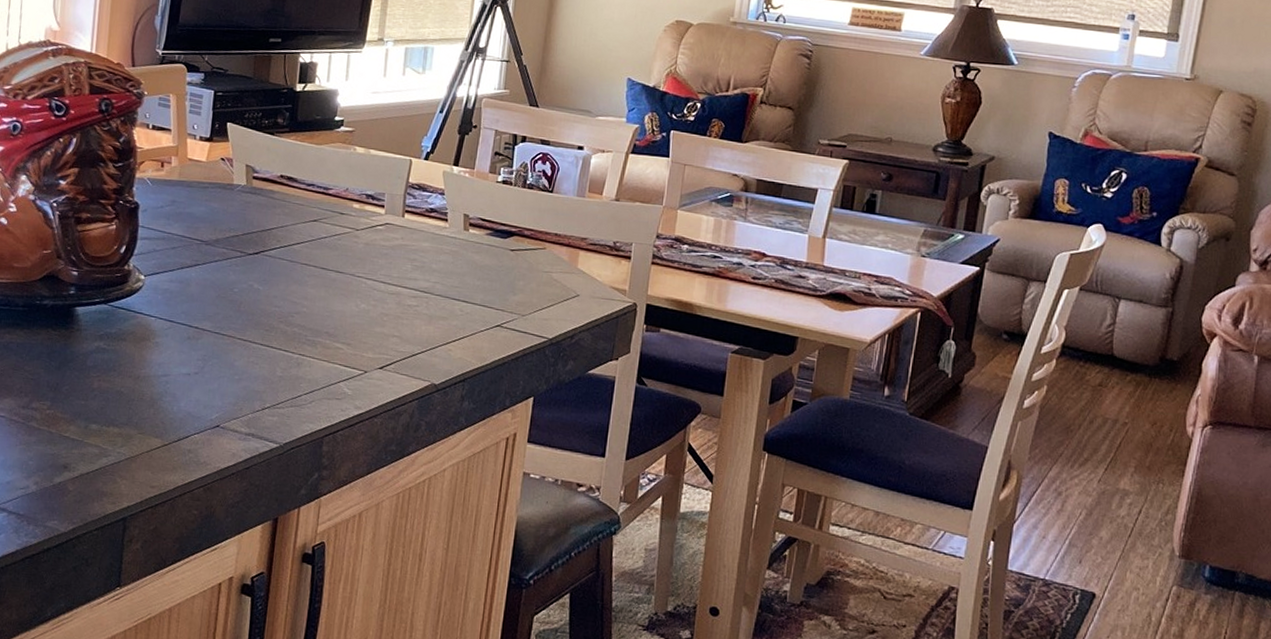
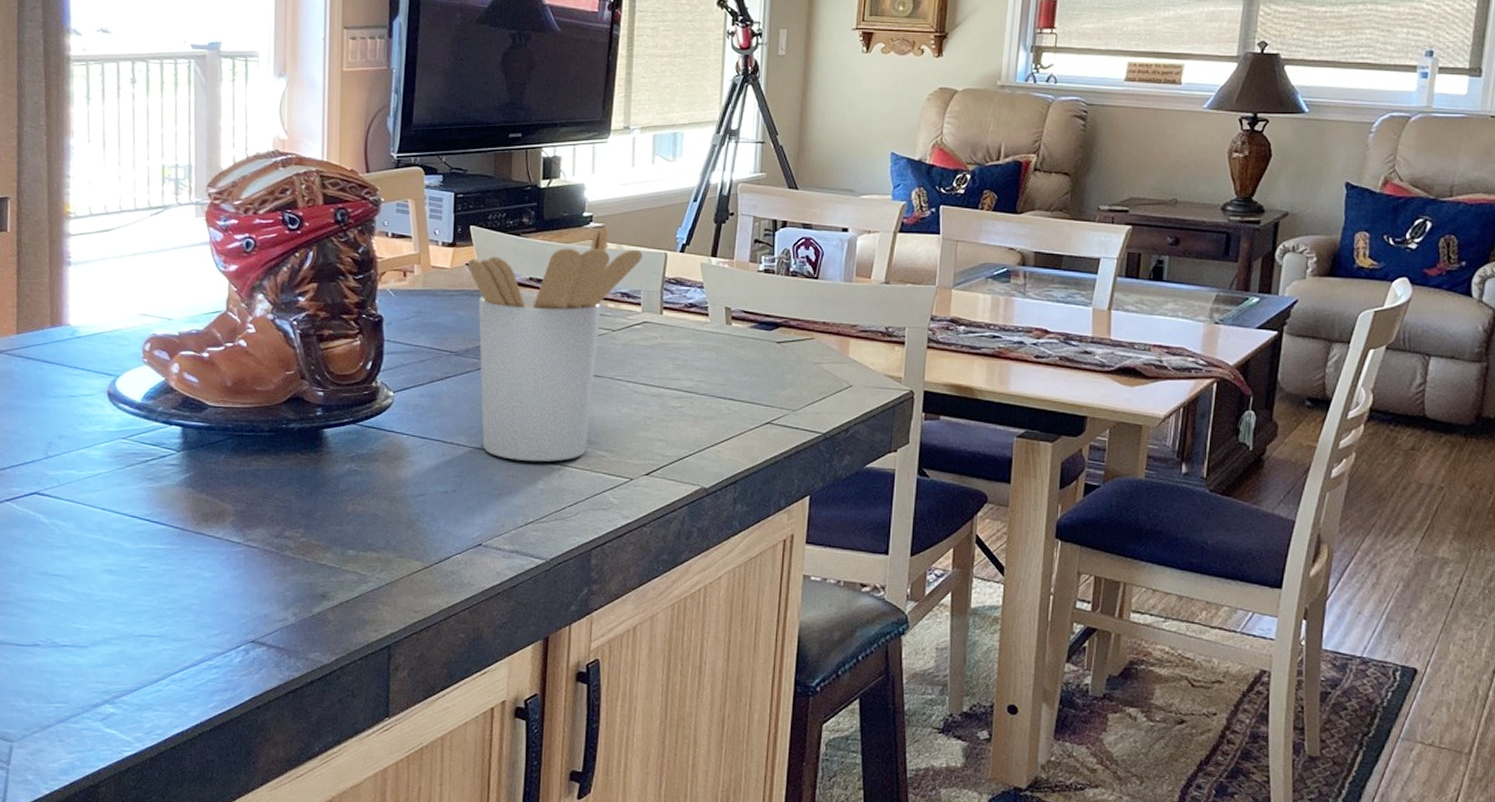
utensil holder: none [222,130,389,351] -> present [468,226,643,462]

